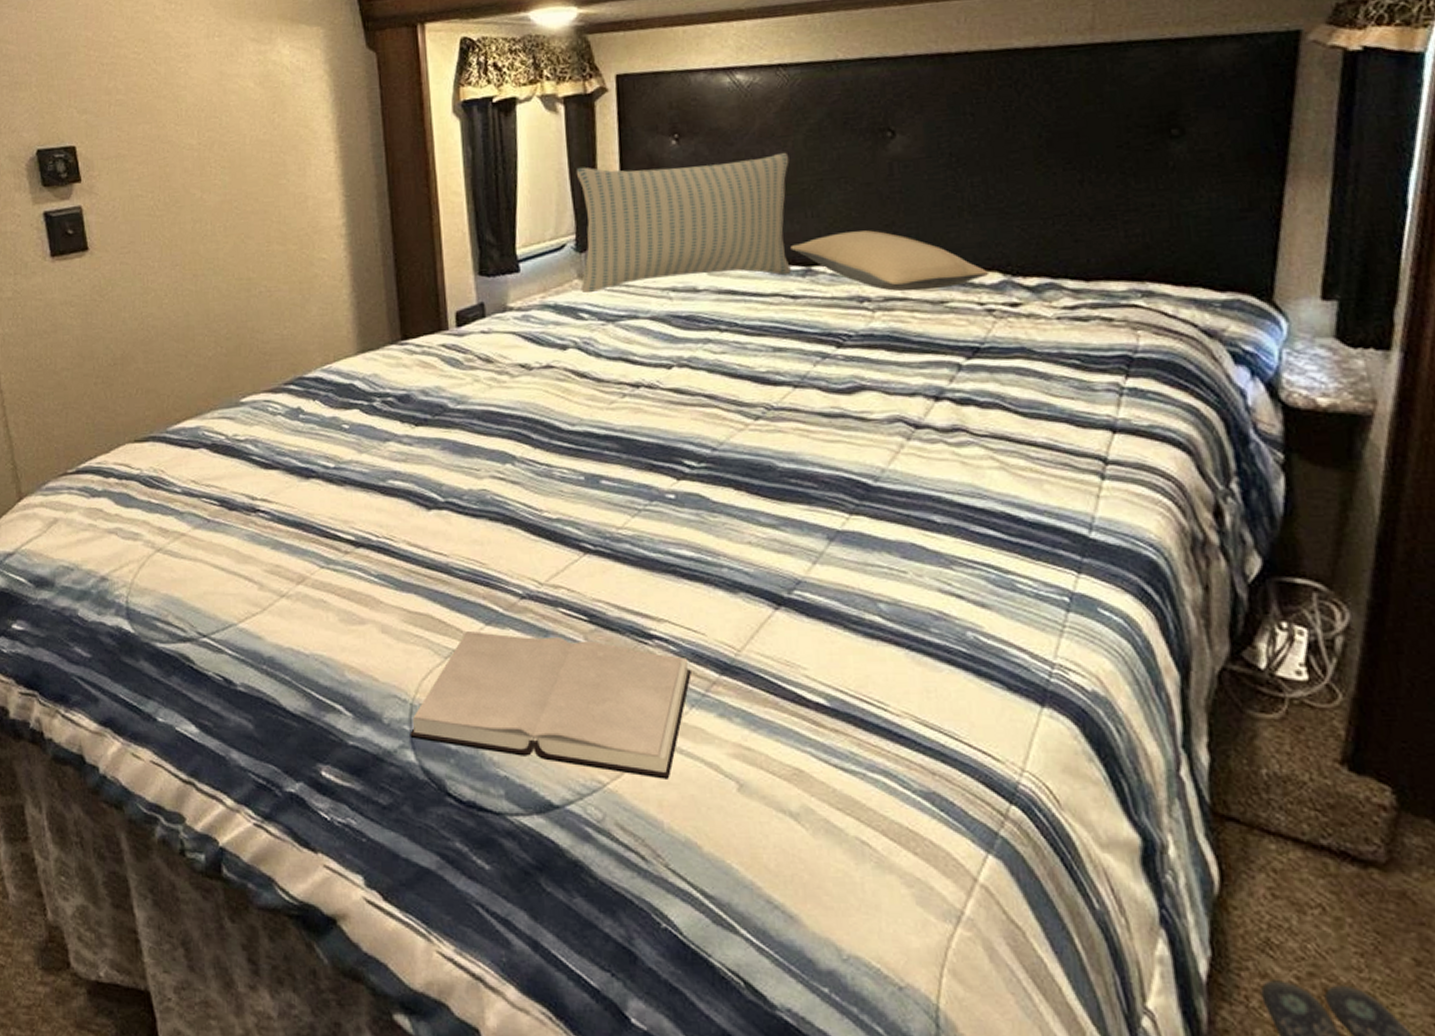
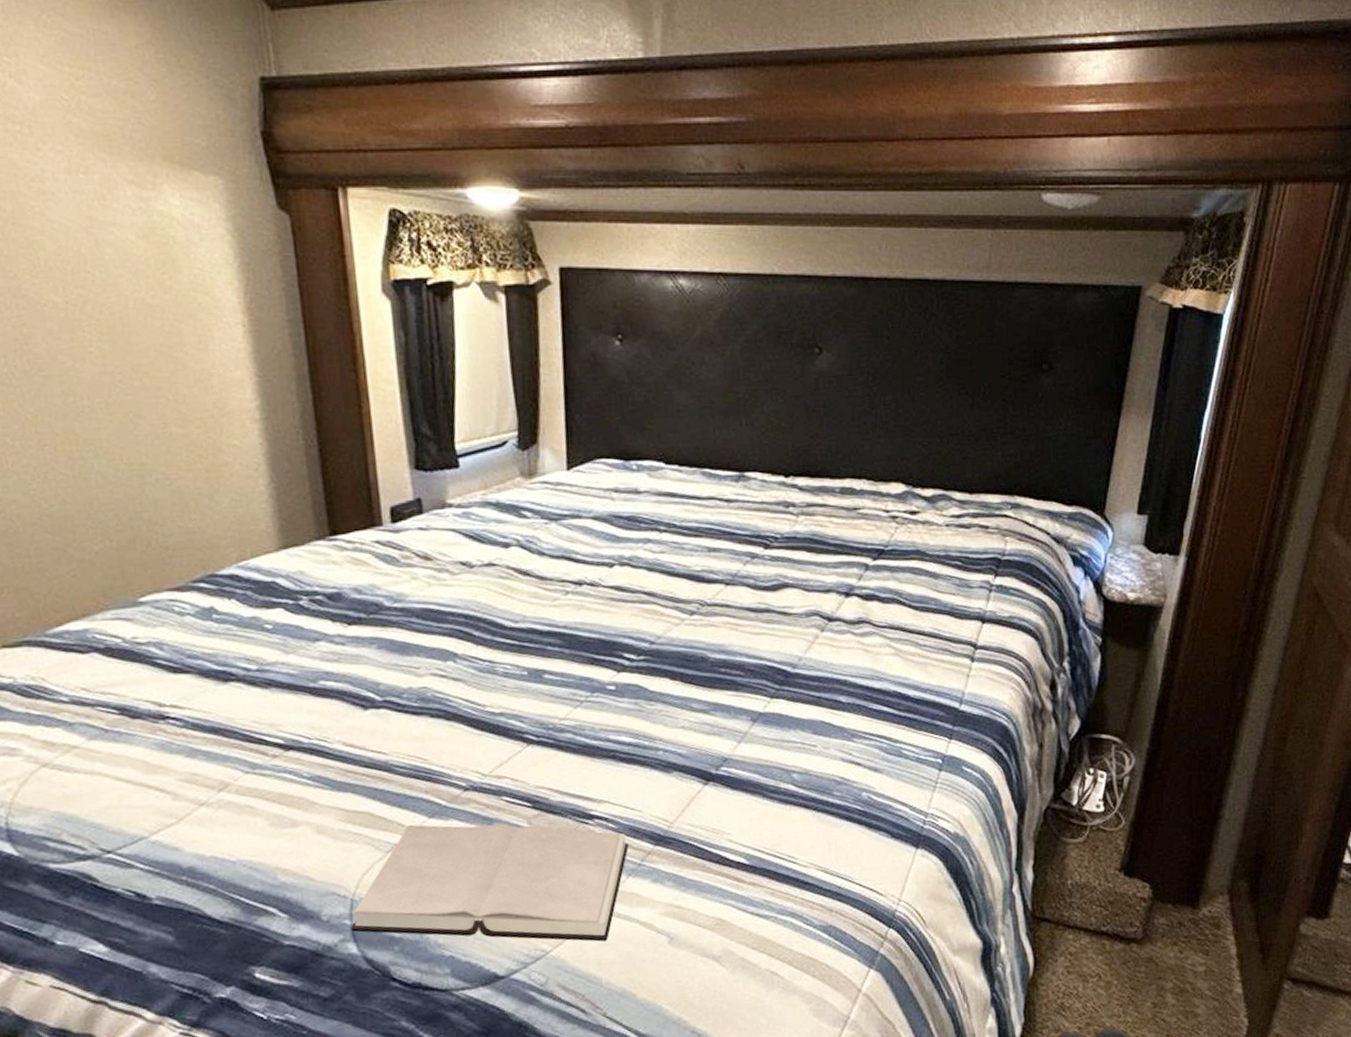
pillow: present [577,152,792,294] -> none [519,361,727,492]
pillow: present [790,230,990,292] -> none [726,440,895,498]

